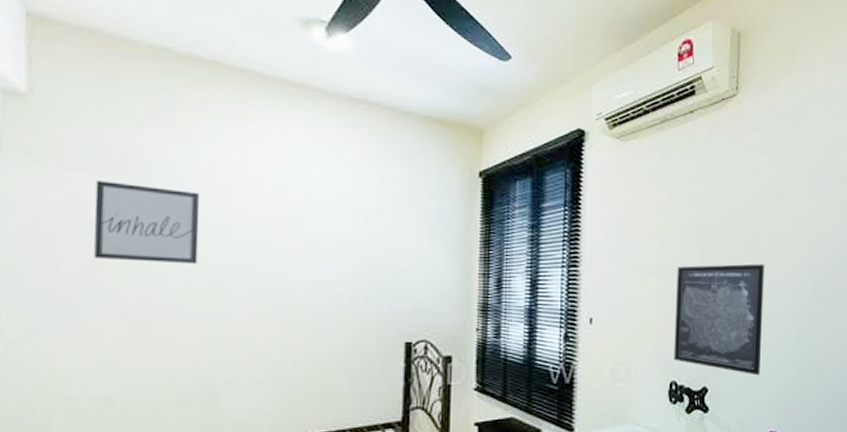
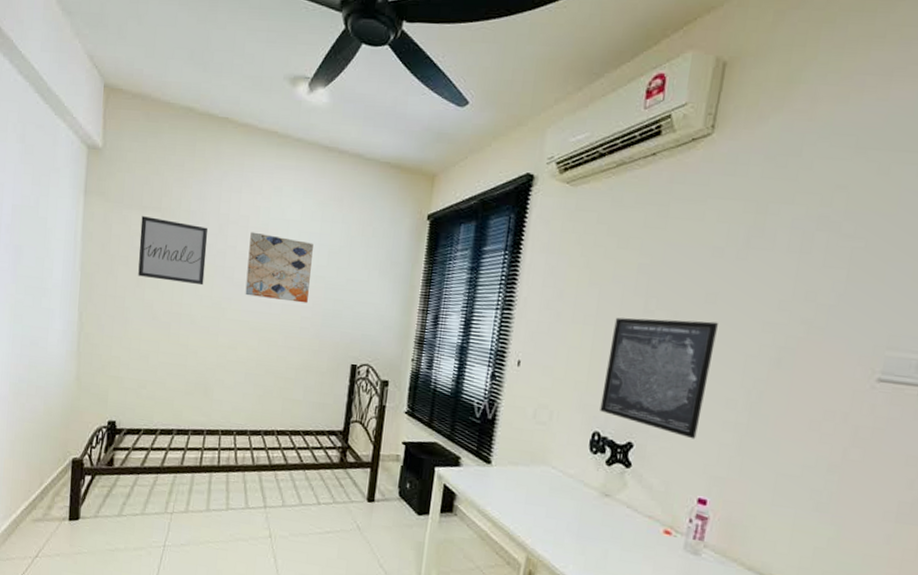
wall art: none [258,196,346,277] -> present [245,232,313,304]

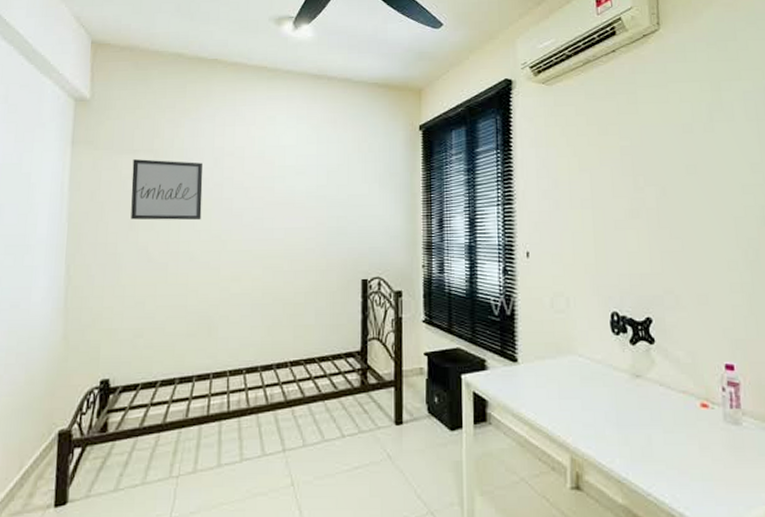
wall art: present [245,232,313,304] -> none [245,161,311,225]
wall art: present [600,317,718,439] -> none [610,190,709,305]

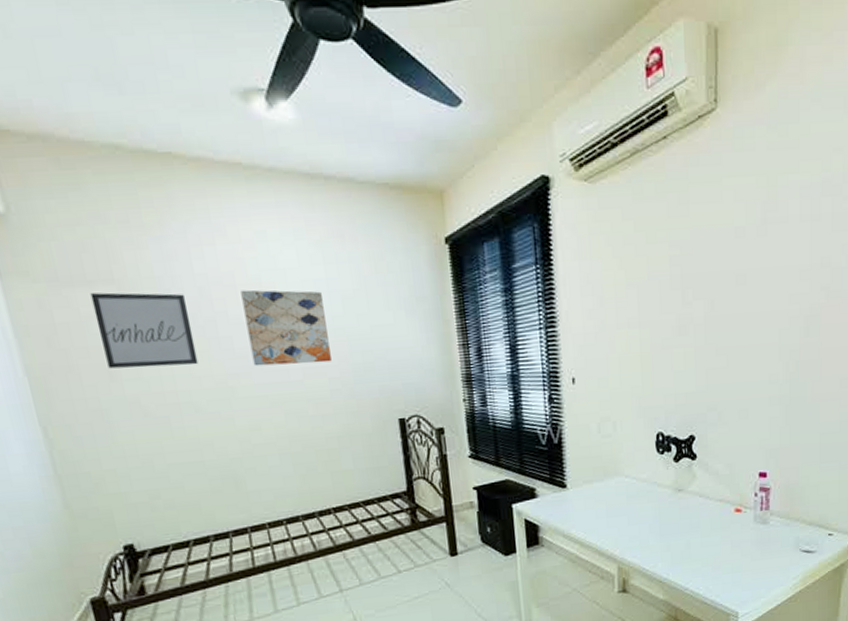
wall art: none [245,161,311,225] -> present [240,289,332,366]

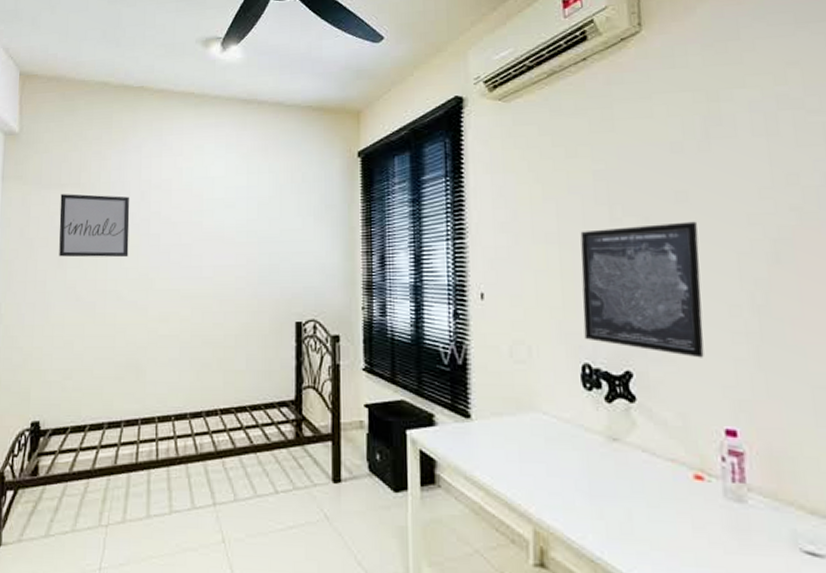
wall art: present [240,289,332,366] -> none [173,194,241,262]
wall art: none [658,302,751,420] -> present [580,221,704,358]

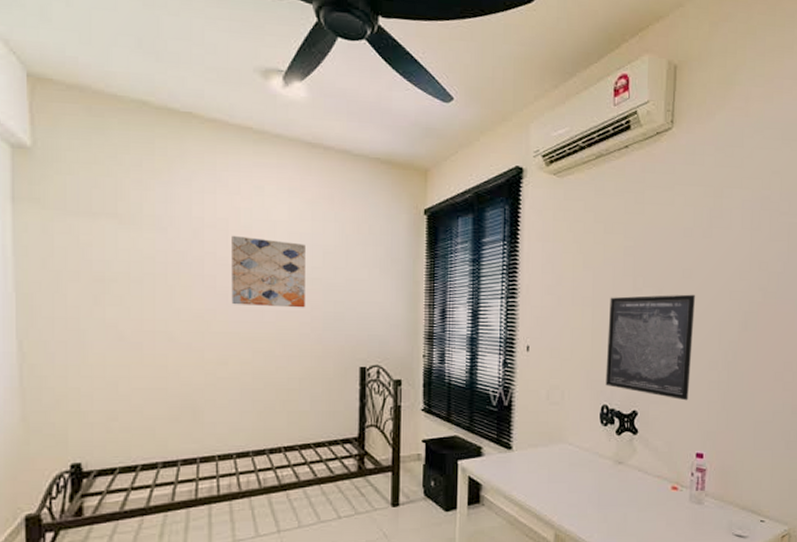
wall art: present [59,194,130,258] -> none [92,224,180,298]
wall art: none [173,194,241,262] -> present [231,235,305,308]

